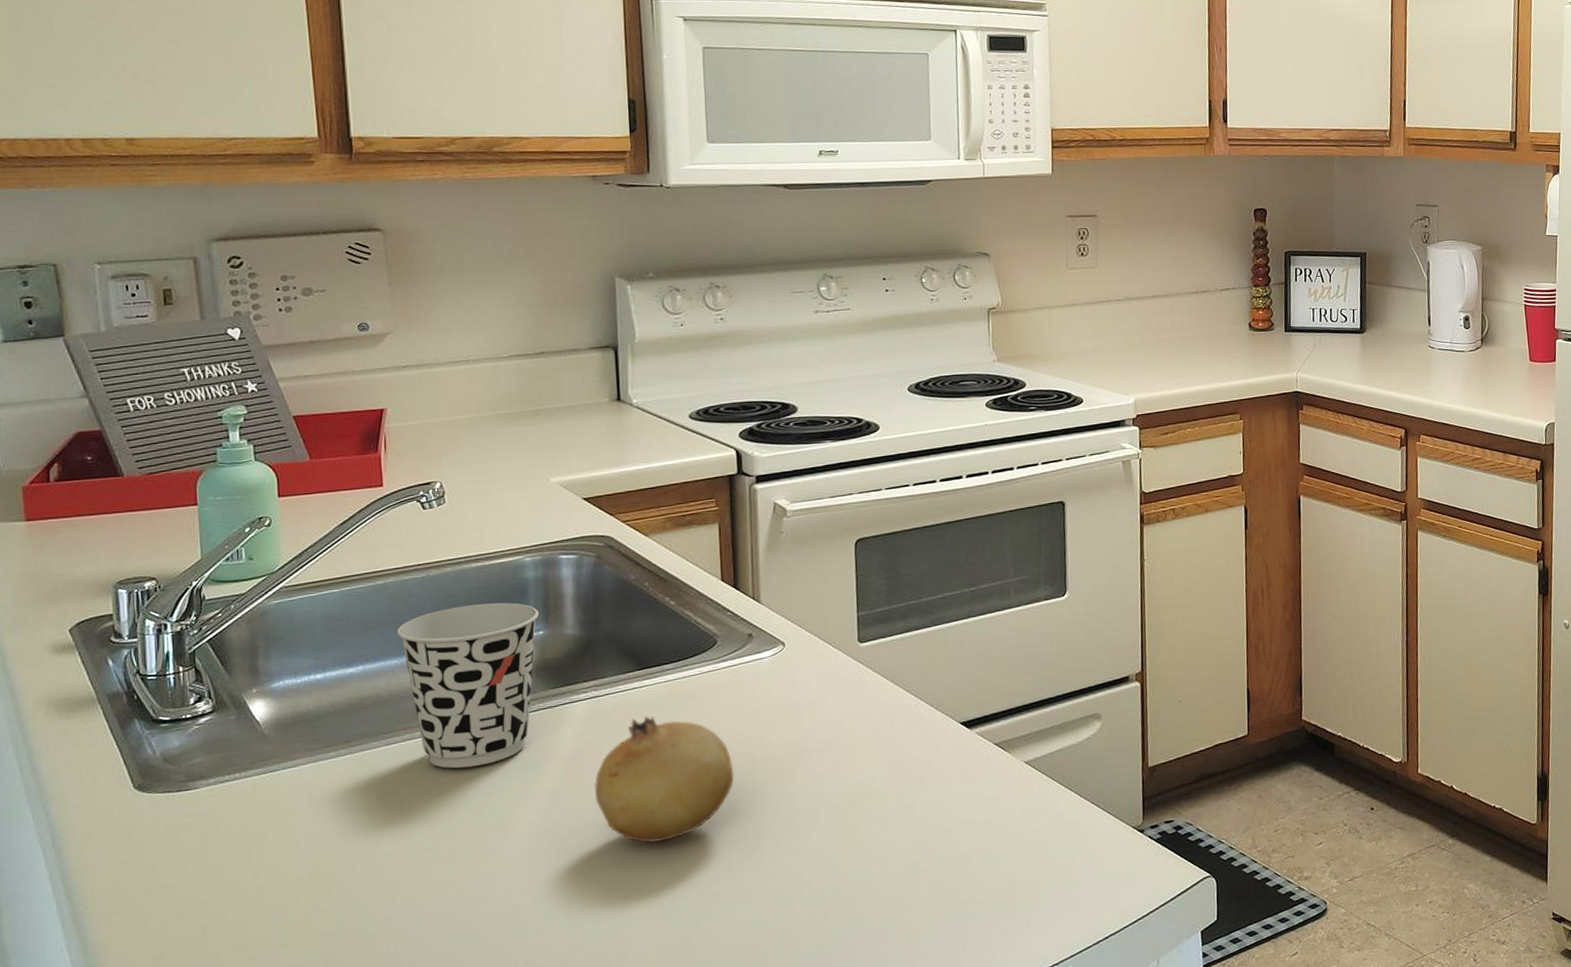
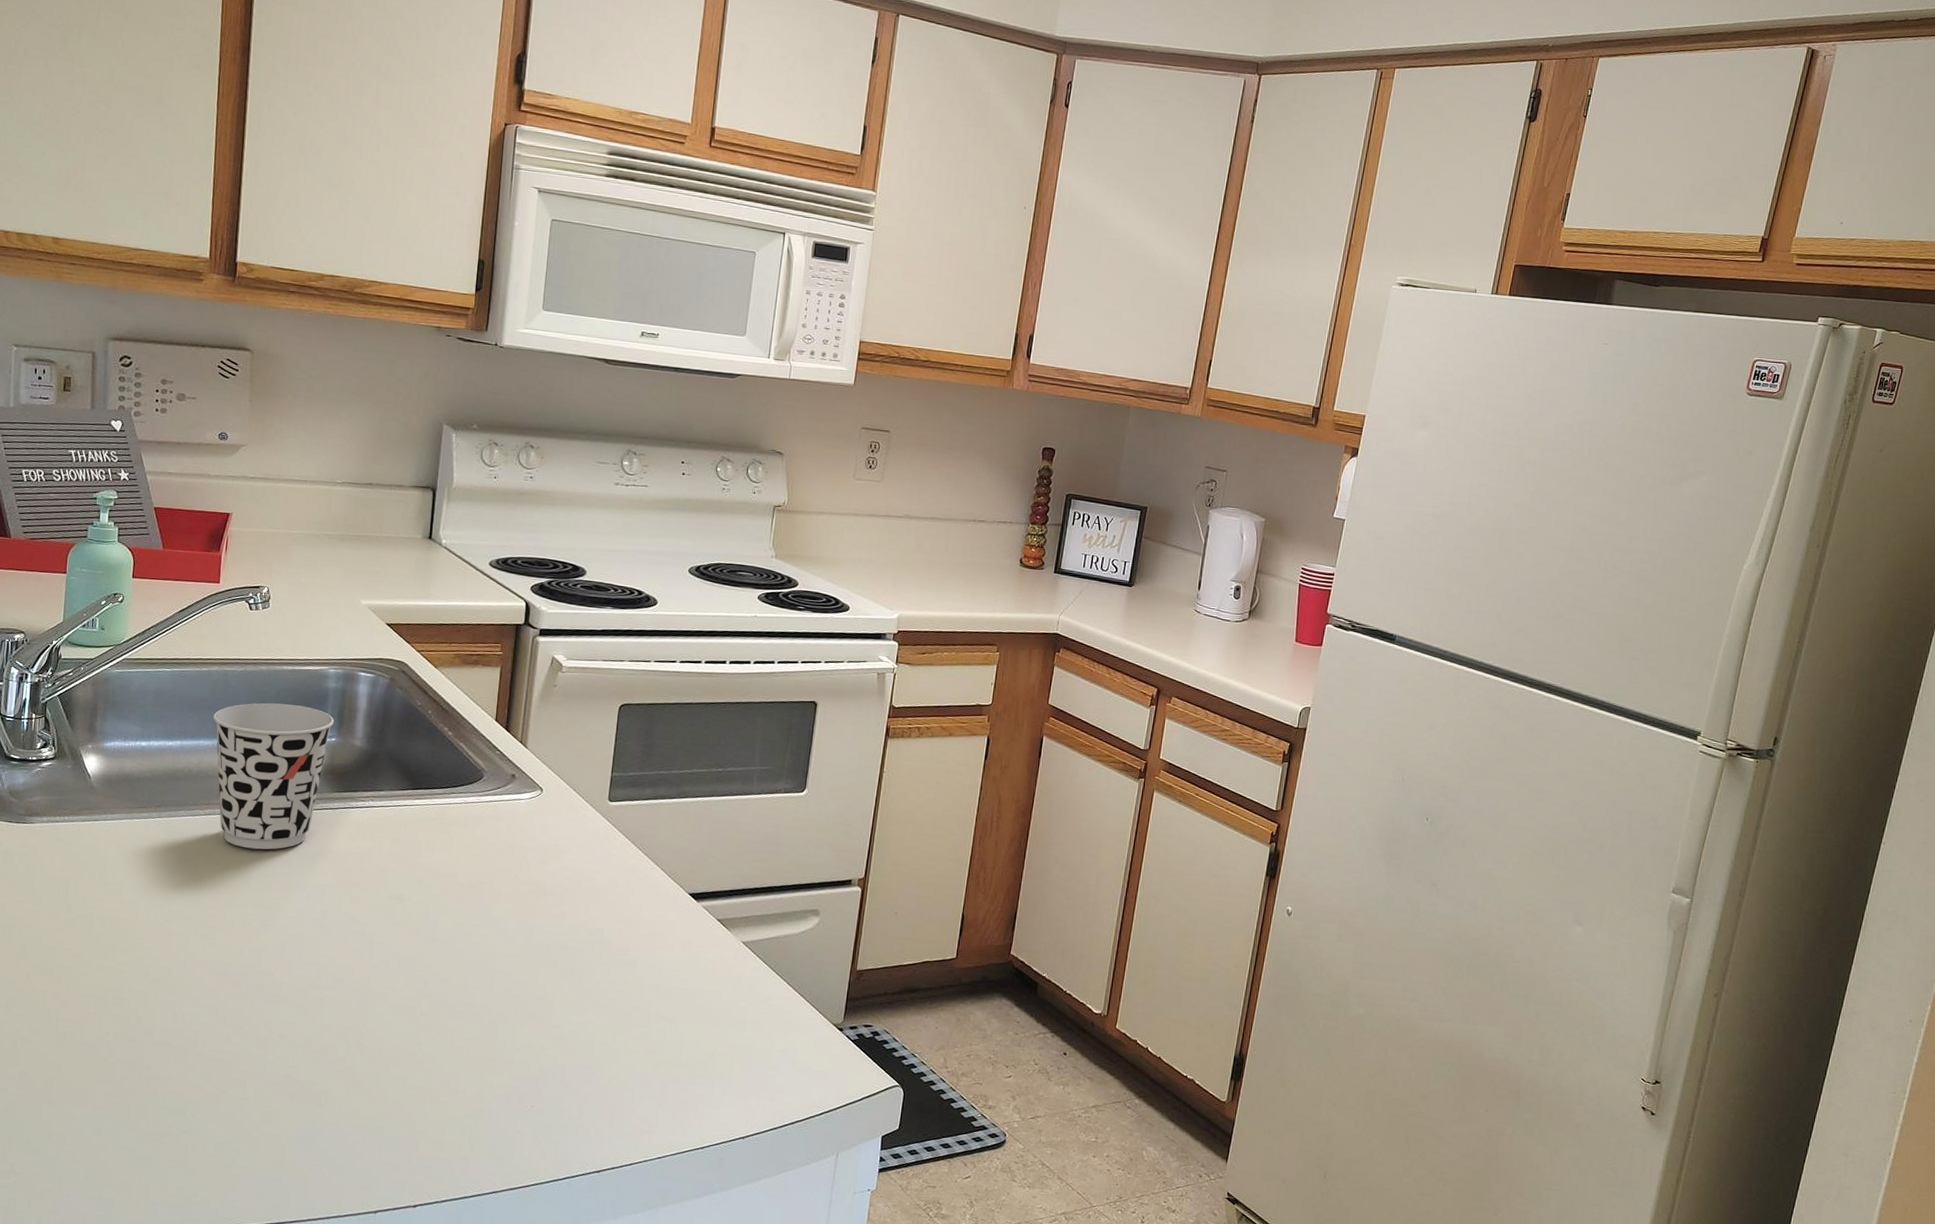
fruit: present [595,715,735,843] -> none [358,832,481,950]

